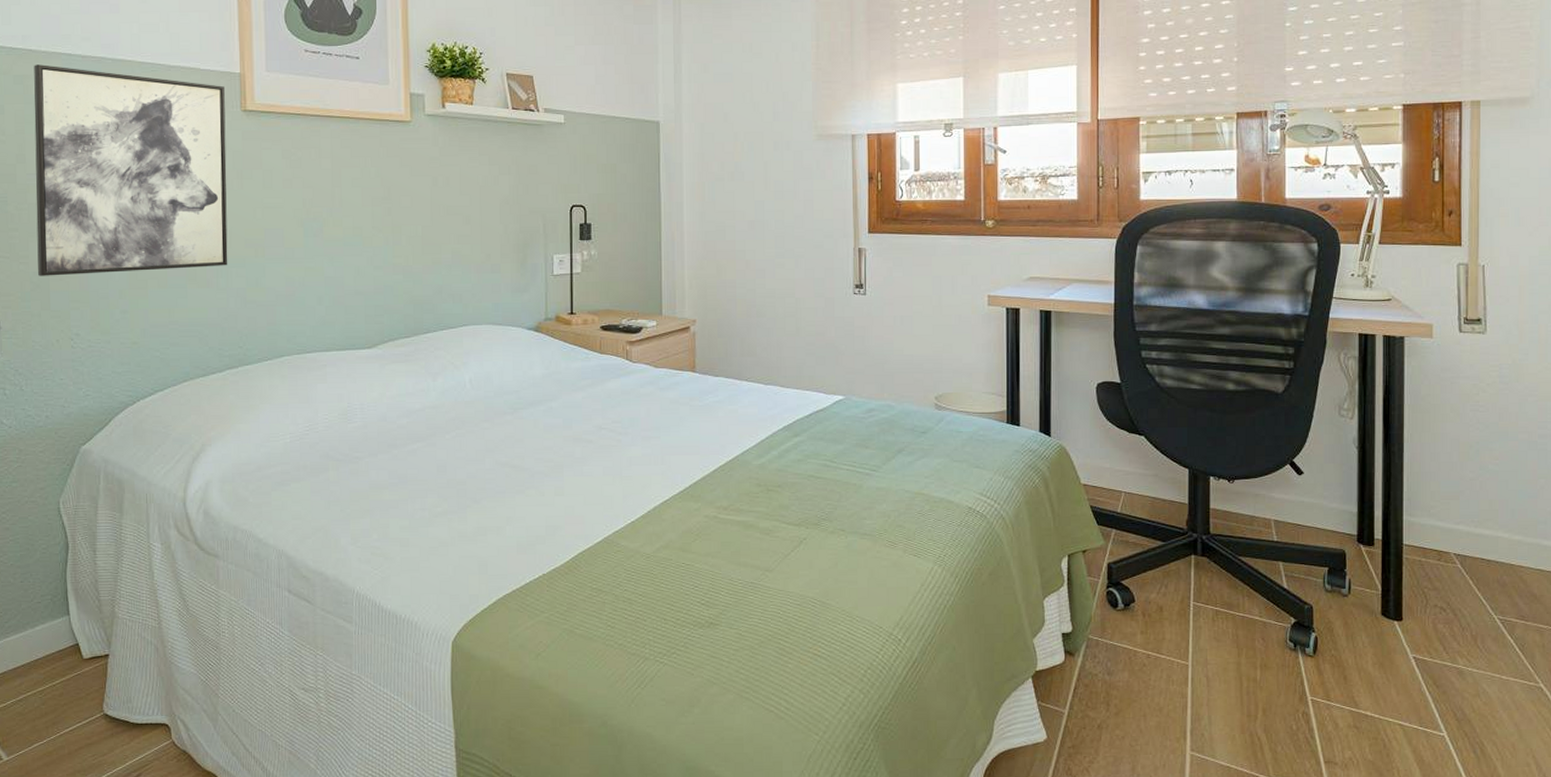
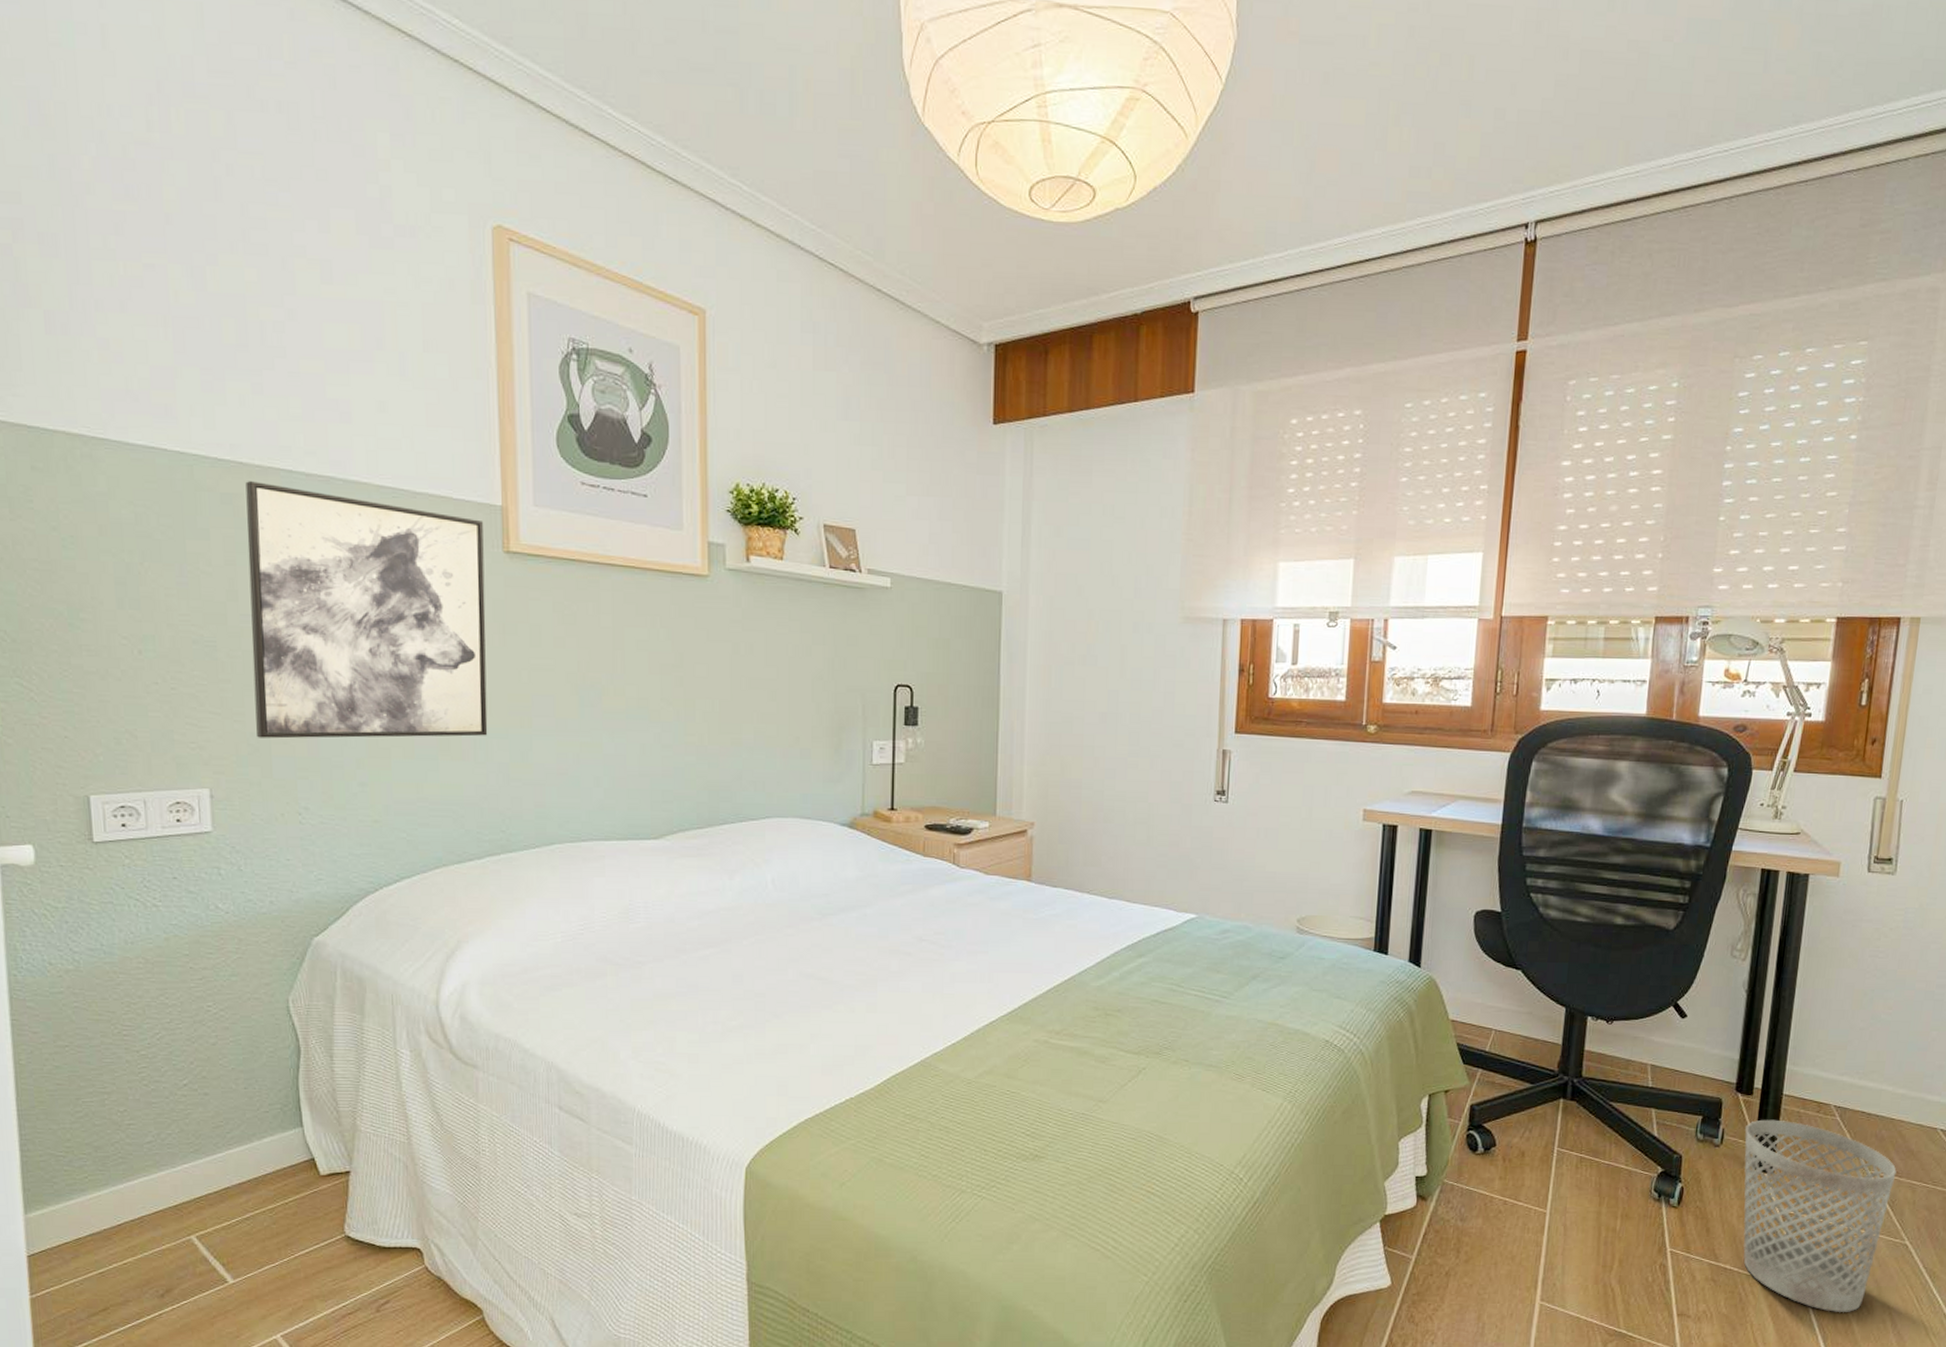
wastebasket: none [1370,569,1522,757] -> present [1743,1119,1897,1313]

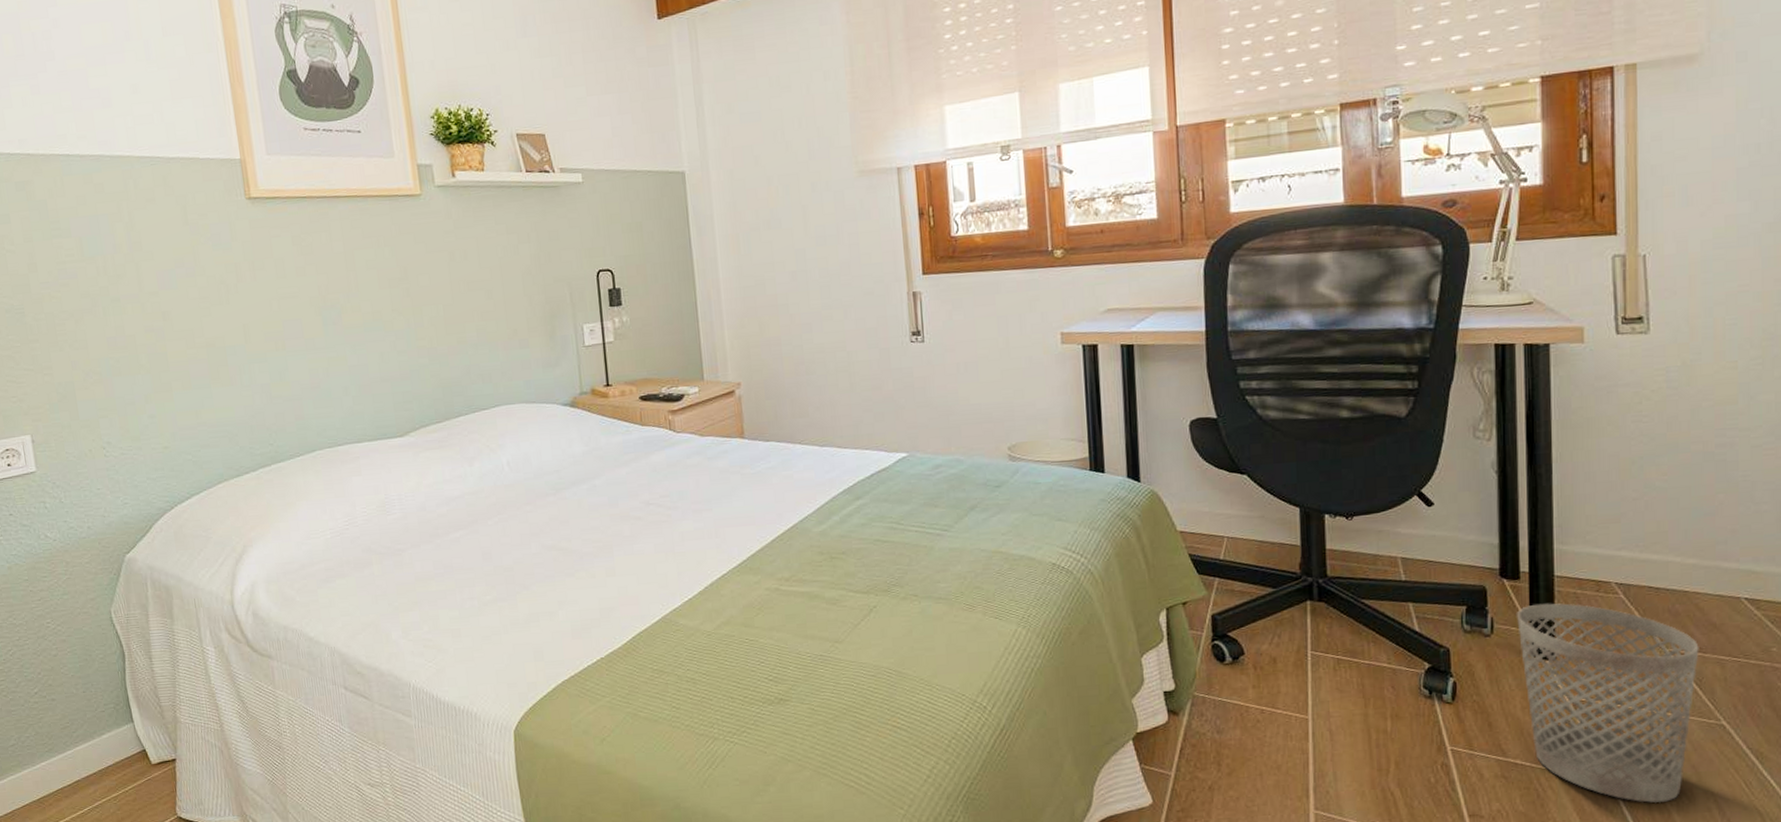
wall art: present [245,481,488,739] -> none [34,168,250,387]

